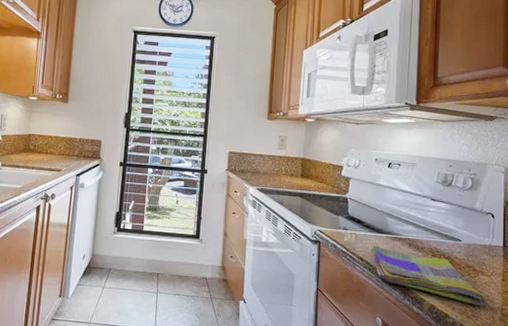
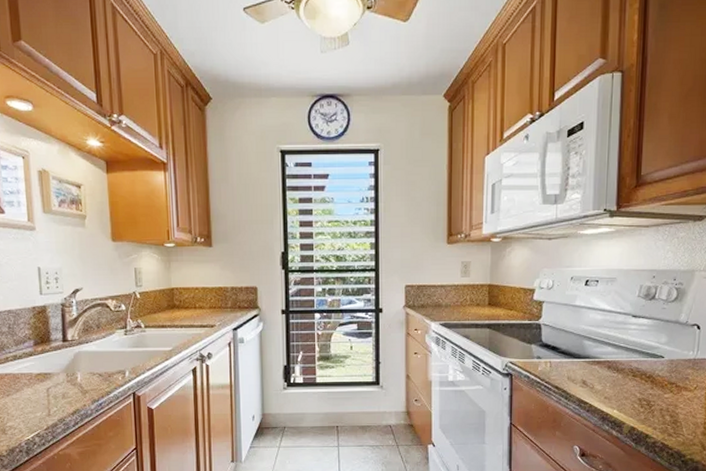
dish towel: present [372,245,487,306] -> none [569,372,690,422]

